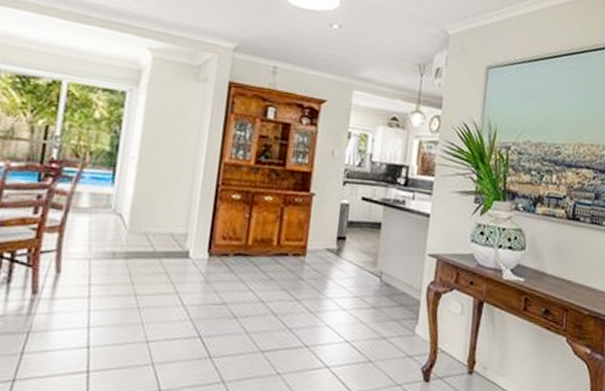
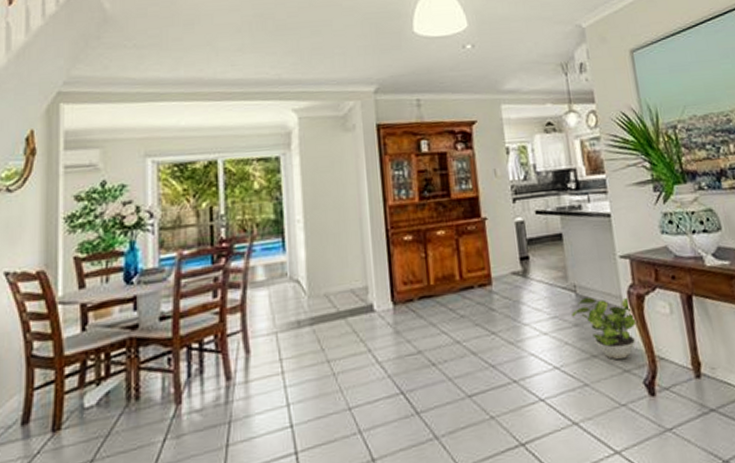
potted plant: none [372,284,430,346] -> present [572,297,638,360]

